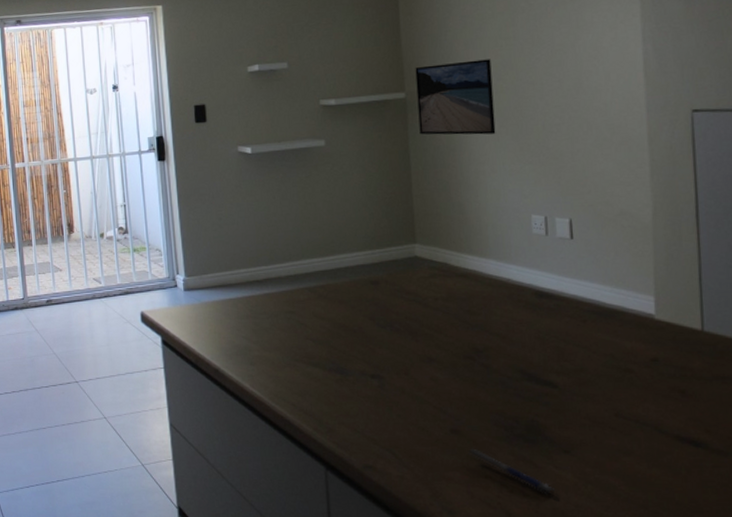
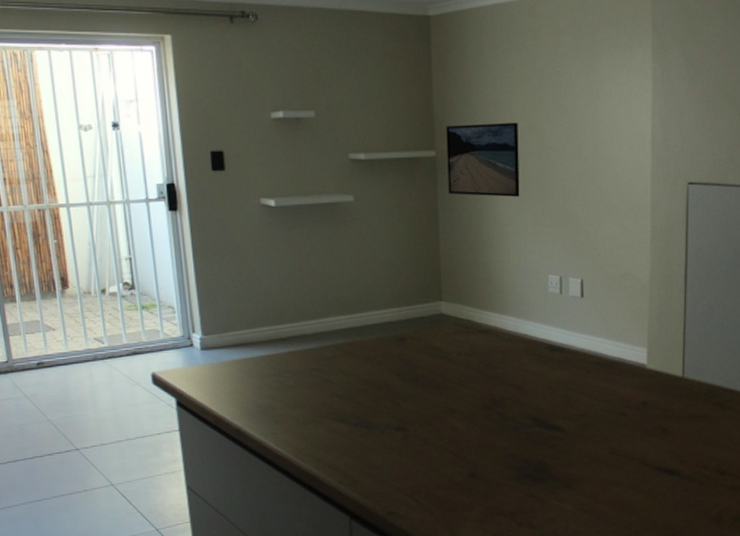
pen: present [468,448,554,495] -> none [483,489,556,525]

